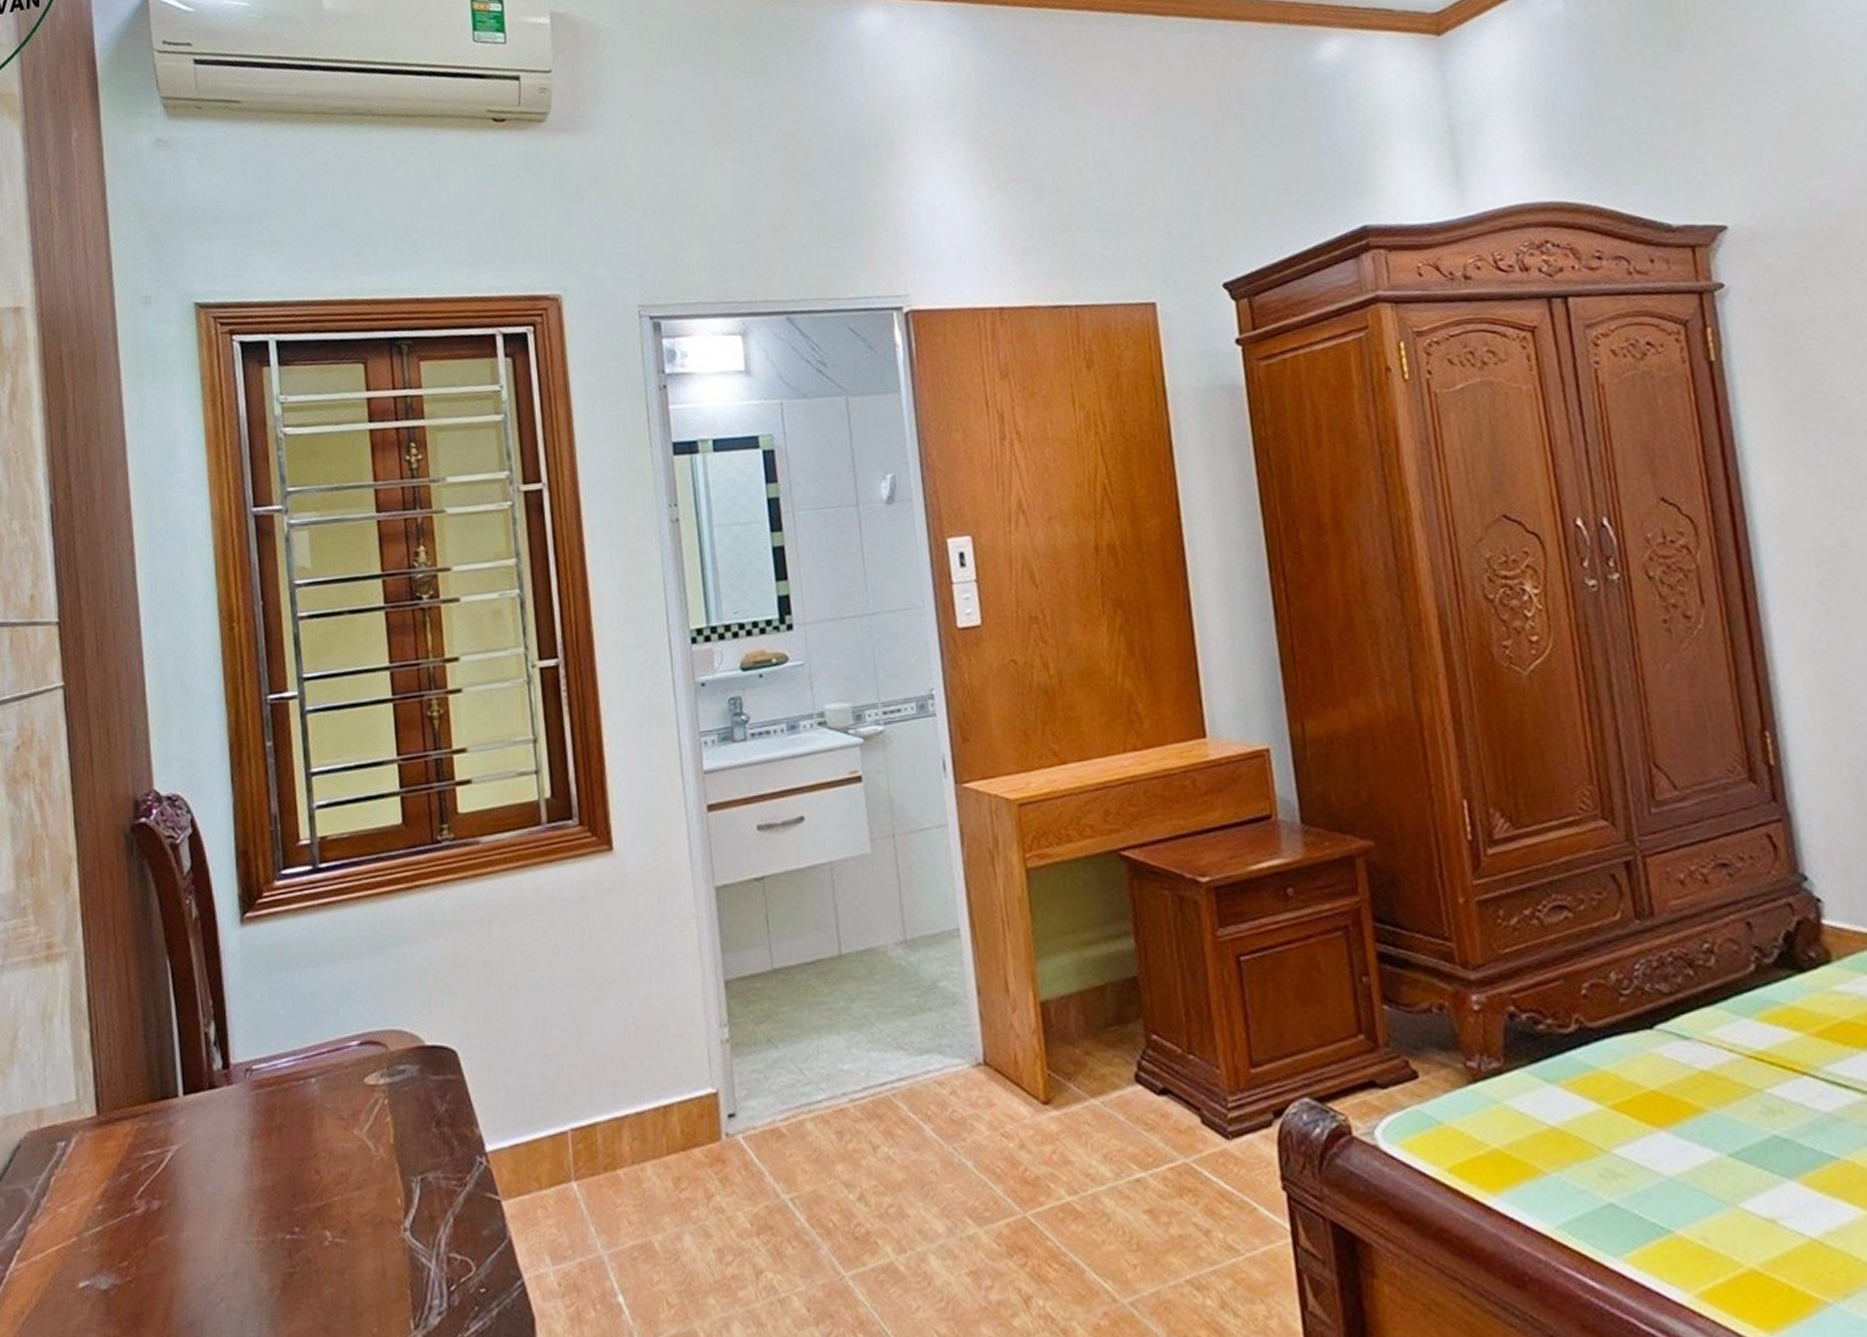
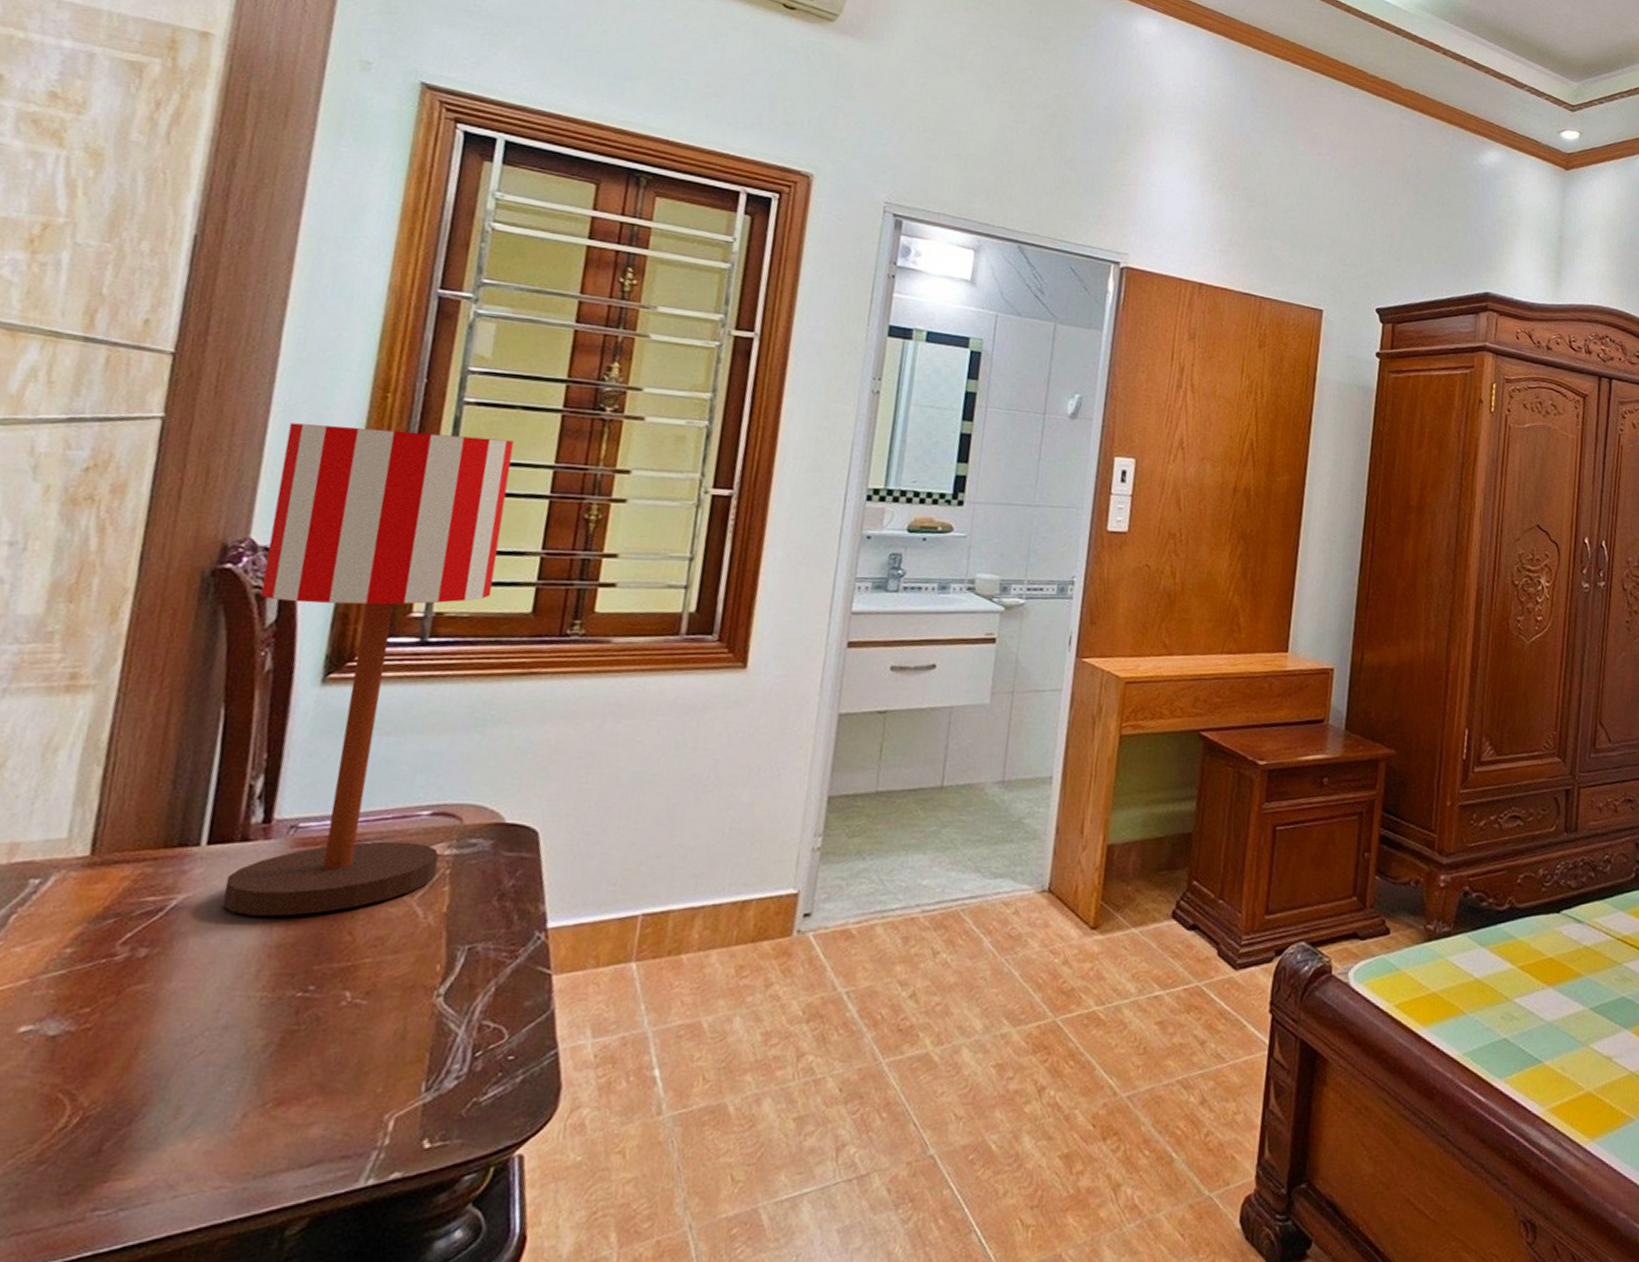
table lamp: none [161,648,376,1162] -> present [222,423,515,916]

